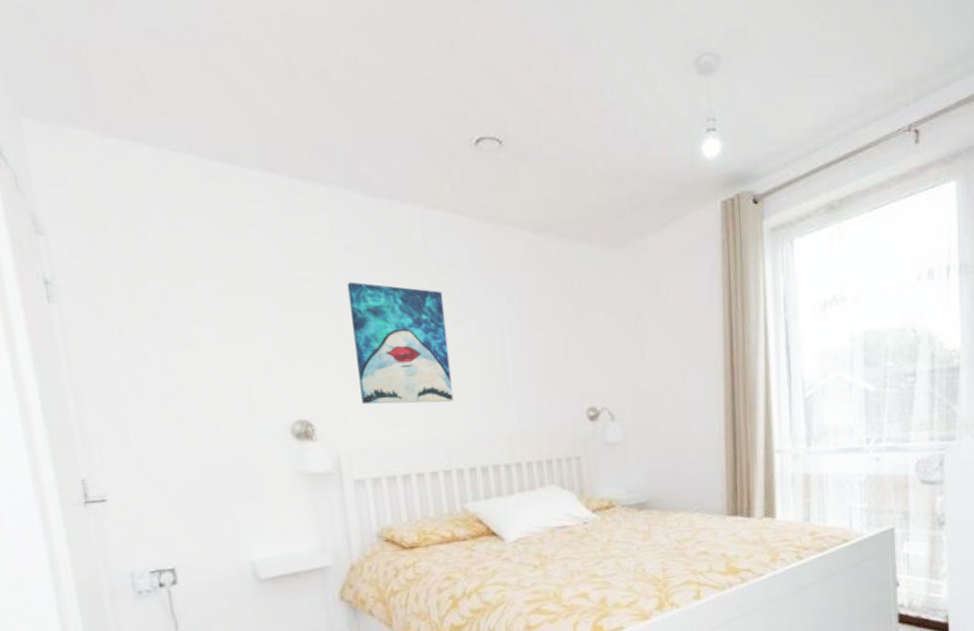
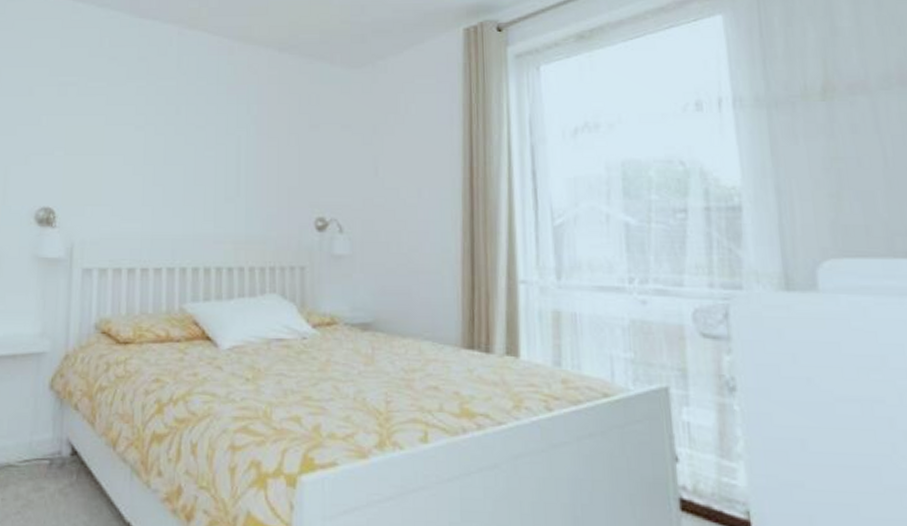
wall art: present [347,281,454,405] -> none [102,87,188,202]

